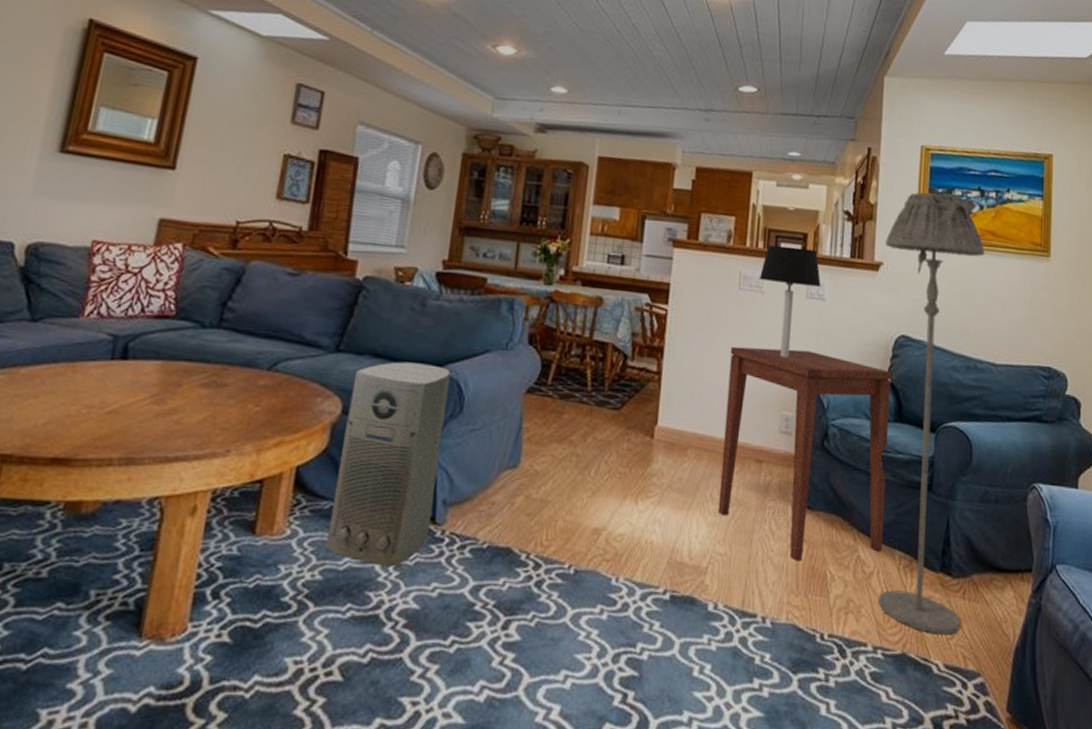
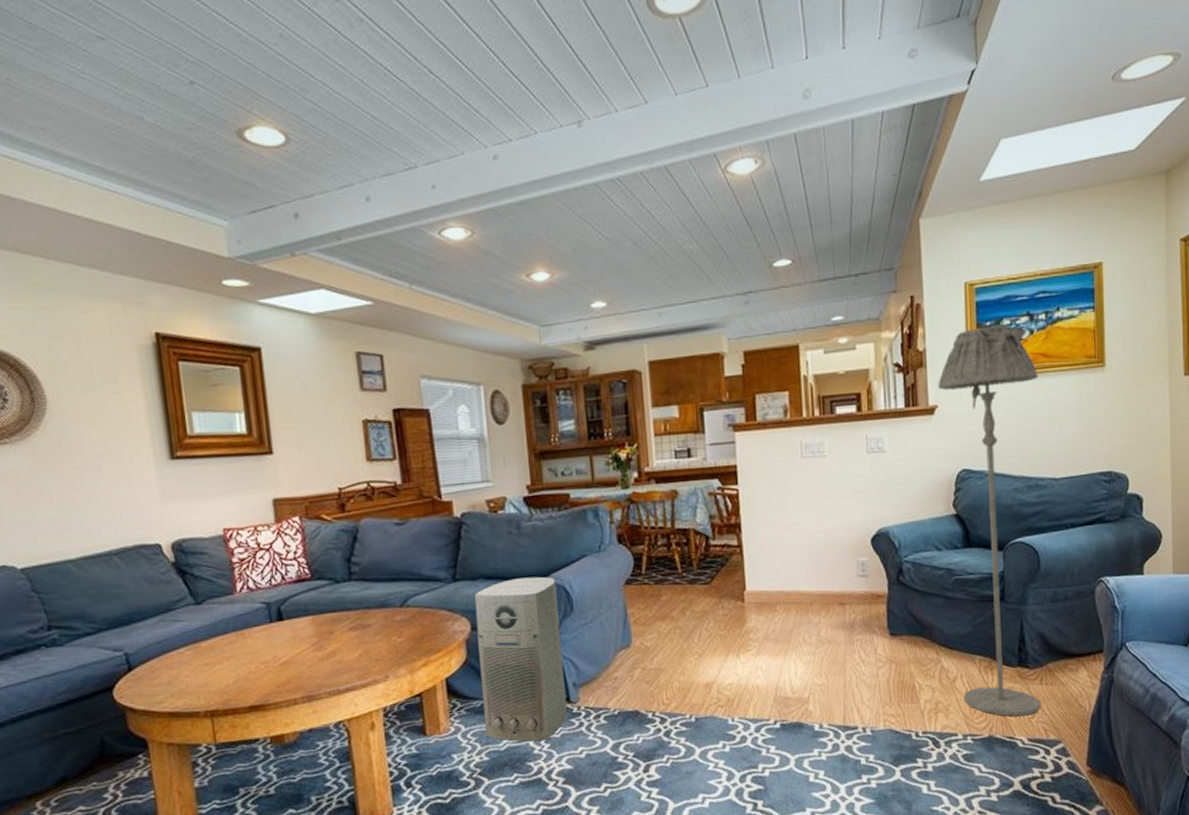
side table: present [717,346,892,561] -> none [801,500,963,679]
table lamp: present [760,245,821,358] -> none [820,407,880,511]

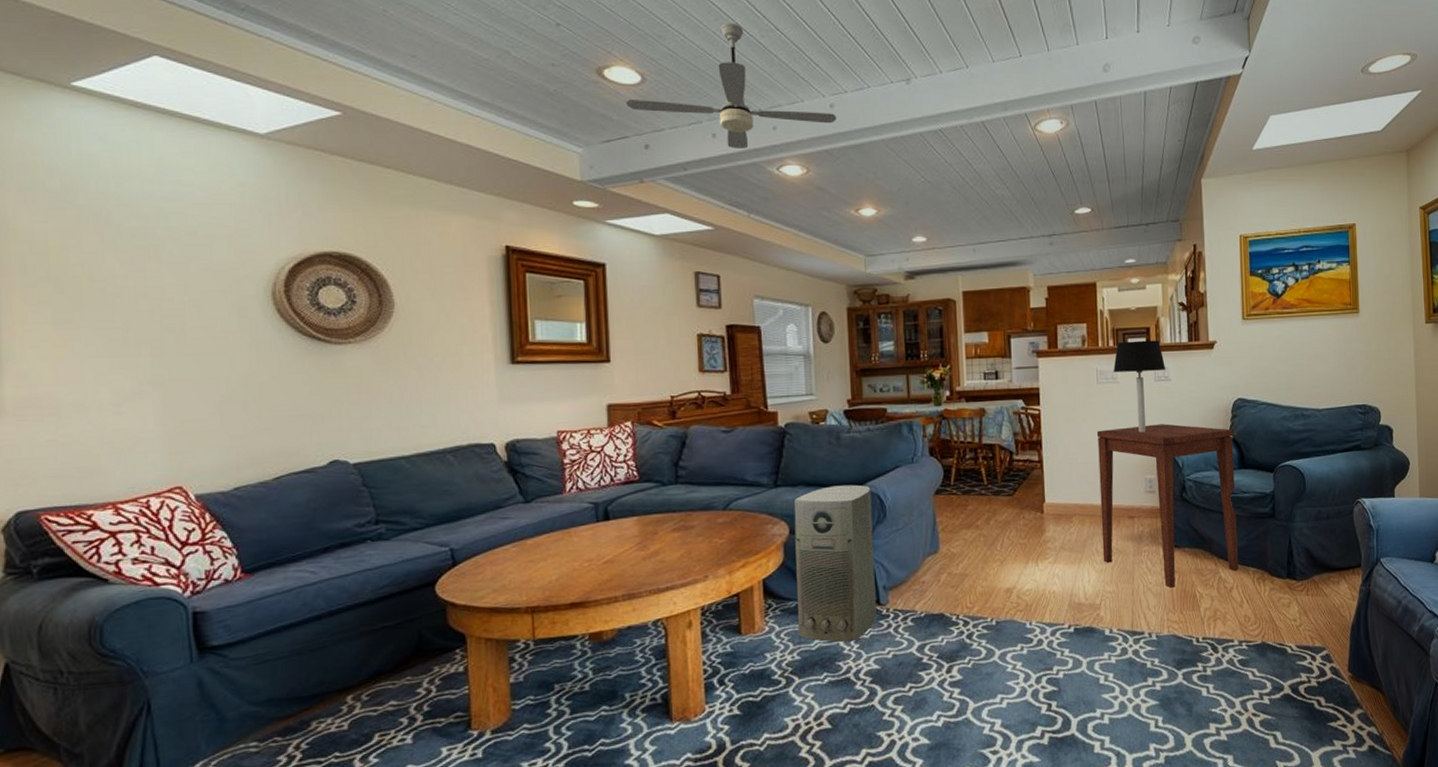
ceiling fan: none [270,67,502,212] -> present [626,22,837,148]
side table: none [801,500,963,679] -> present [1096,424,1238,588]
table lamp: none [820,407,880,511] -> present [1114,340,1166,433]
floor lamp: present [938,325,1040,717] -> none [1217,273,1307,625]

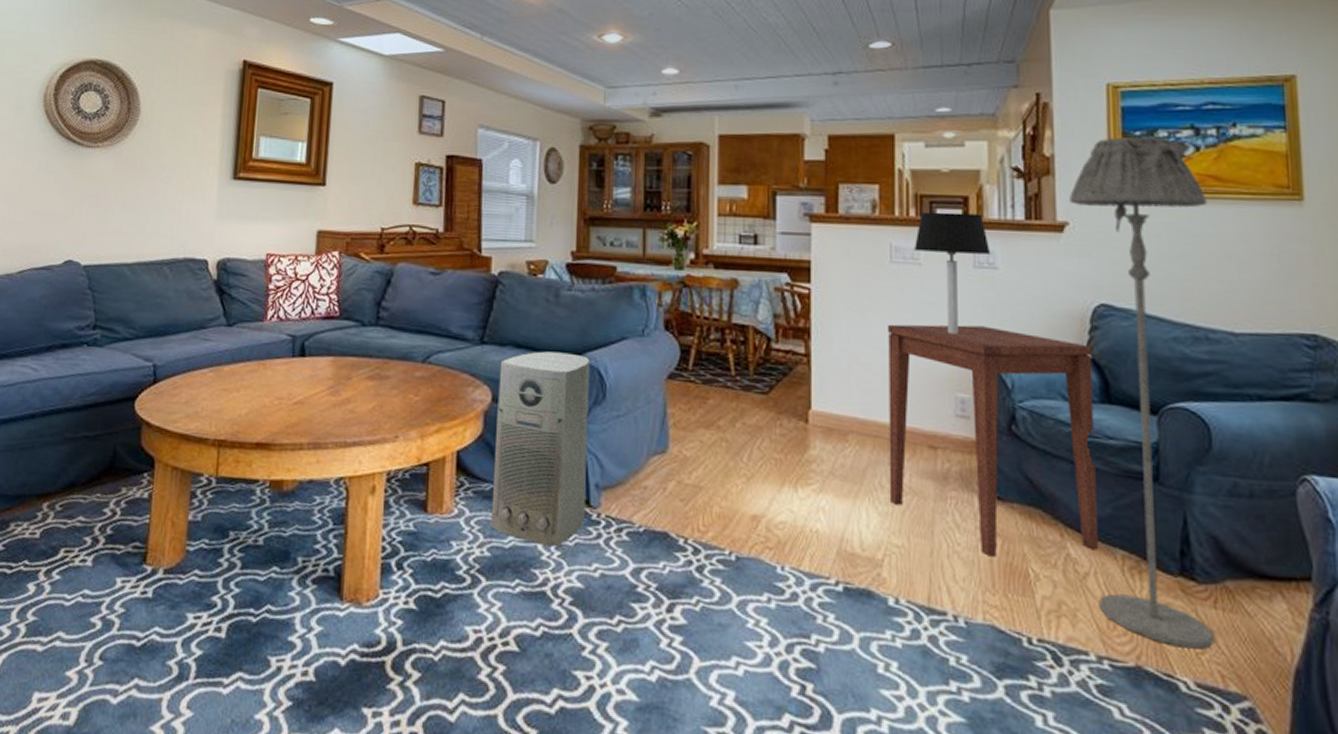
floor lamp: none [1217,273,1307,625] -> present [1069,136,1214,649]

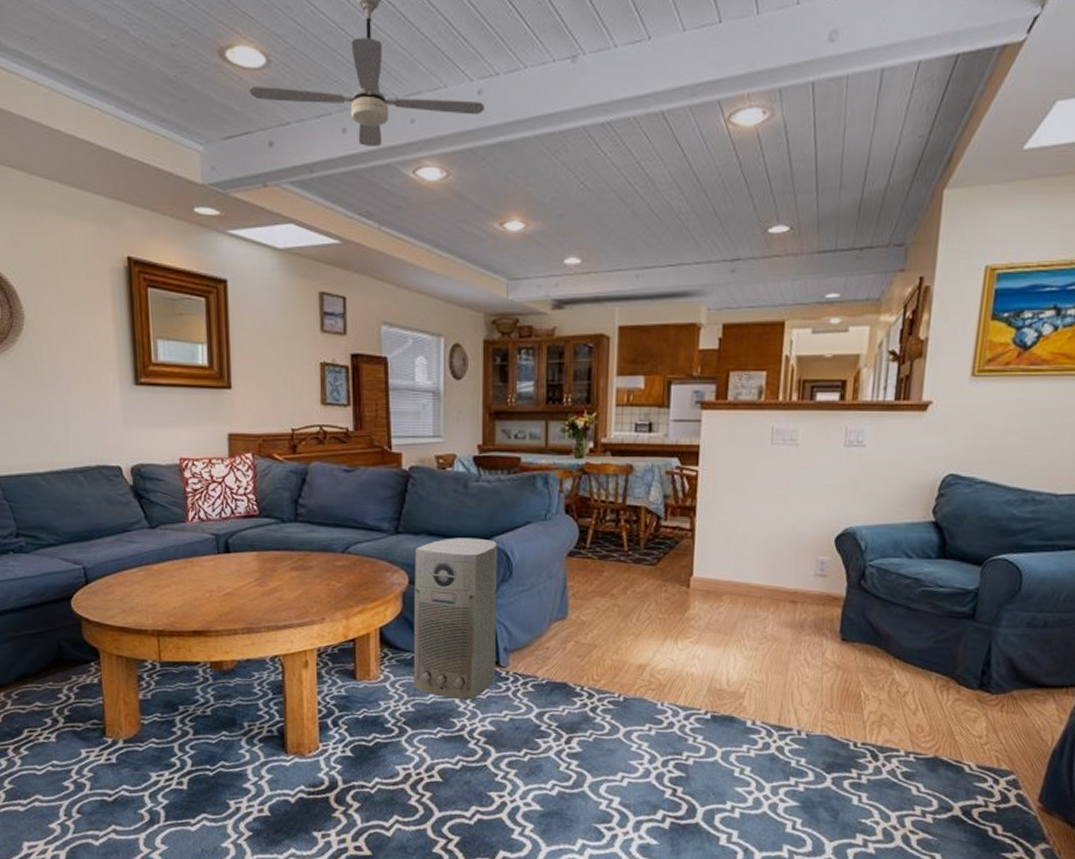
side table: present [887,324,1098,557] -> none [753,498,936,685]
table lamp: present [915,211,991,335] -> none [794,396,861,506]
floor lamp: present [1069,136,1214,649] -> none [913,318,1056,742]

